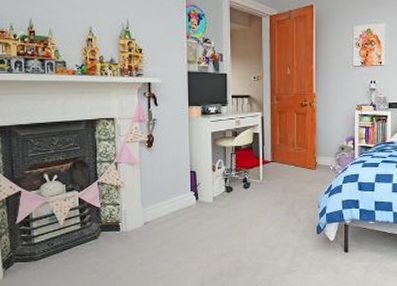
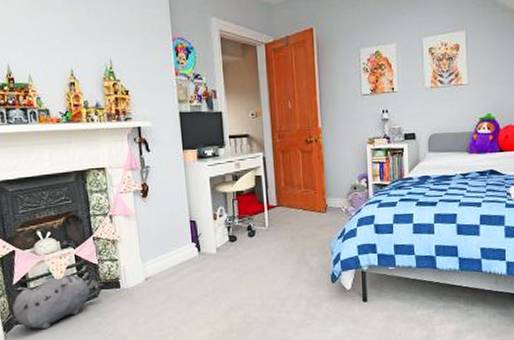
plush toy: none [14,217,105,268] -> present [12,275,105,330]

